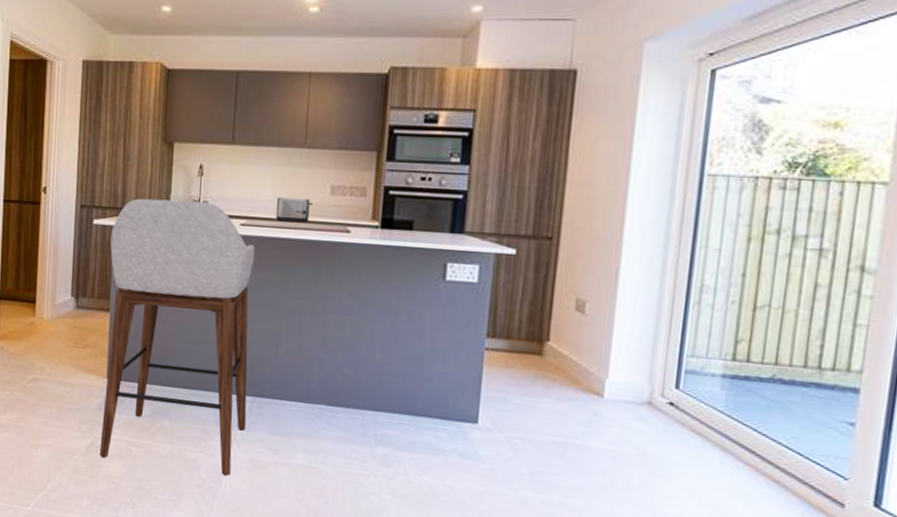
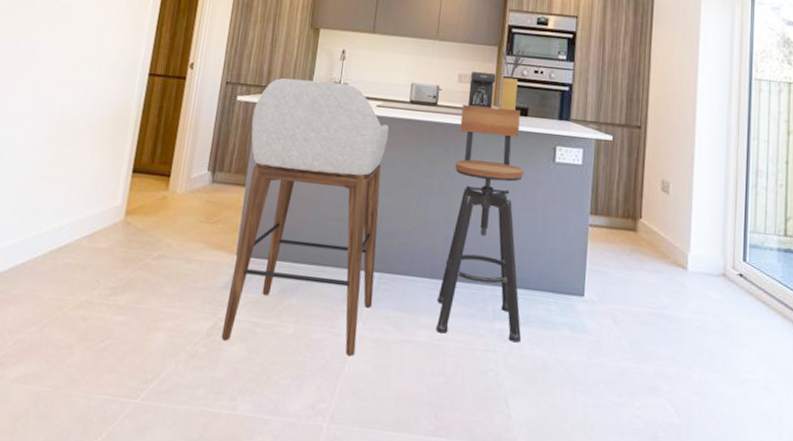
bar stool: none [313,219,408,469] -> present [436,104,523,343]
coffee maker: none [342,181,375,223] -> present [467,72,496,109]
vase: none [380,144,417,225] -> present [500,41,531,111]

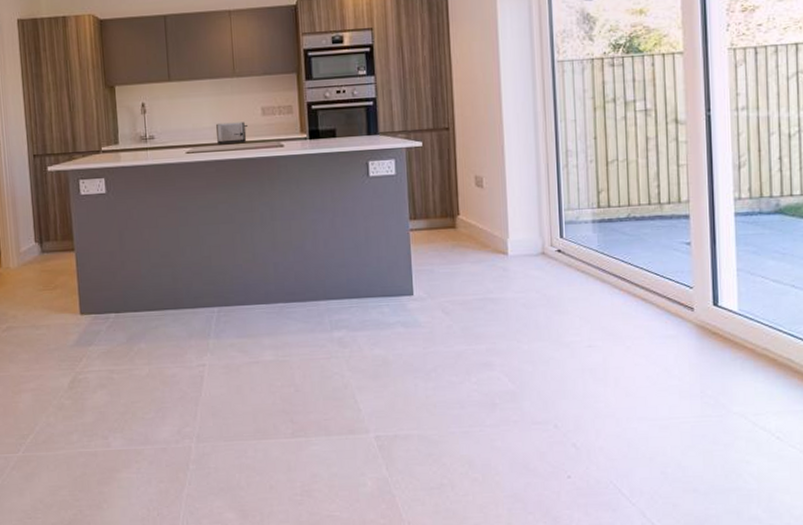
bar stool: present [221,78,390,356] -> none [66,136,217,391]
bar stool: present [436,104,523,343] -> none [270,133,359,350]
coffee maker: present [467,72,496,109] -> none [273,100,300,138]
vase: present [500,41,531,111] -> none [300,65,330,135]

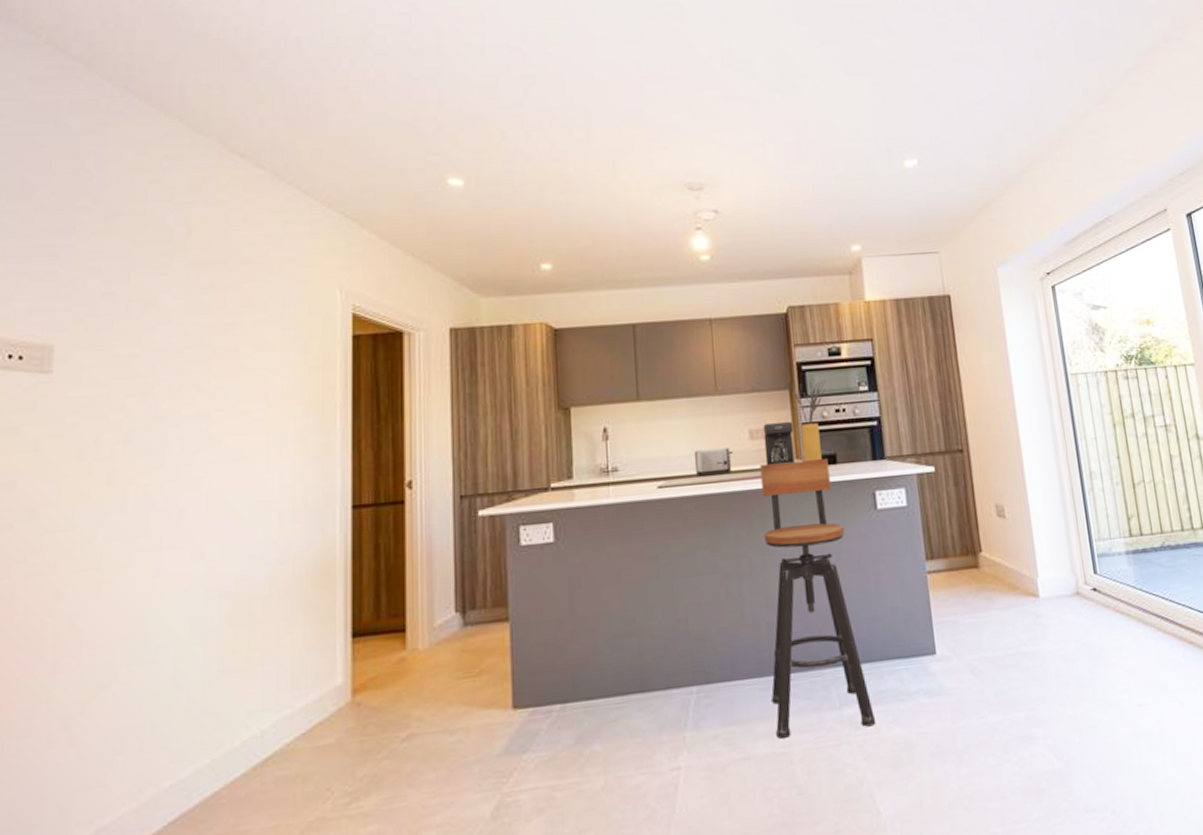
bar stool: none [270,133,359,350] -> present [760,459,875,739]
coffee maker: none [273,100,300,138] -> present [763,421,795,466]
vase: none [300,65,330,135] -> present [793,380,827,462]

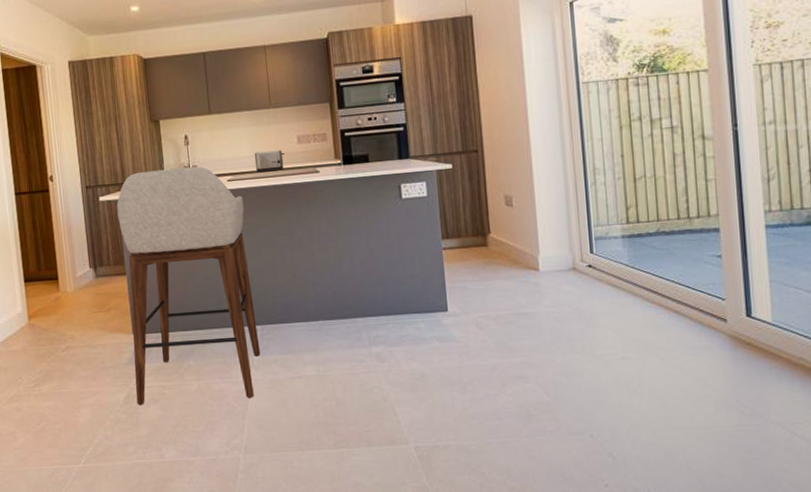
bar stool: none [502,468,696,820] -> present [116,166,261,406]
bar stool: present [760,459,875,739] -> none [306,158,397,365]
coffee maker: present [763,421,795,466] -> none [308,128,334,164]
vase: present [793,380,827,462] -> none [333,94,361,161]

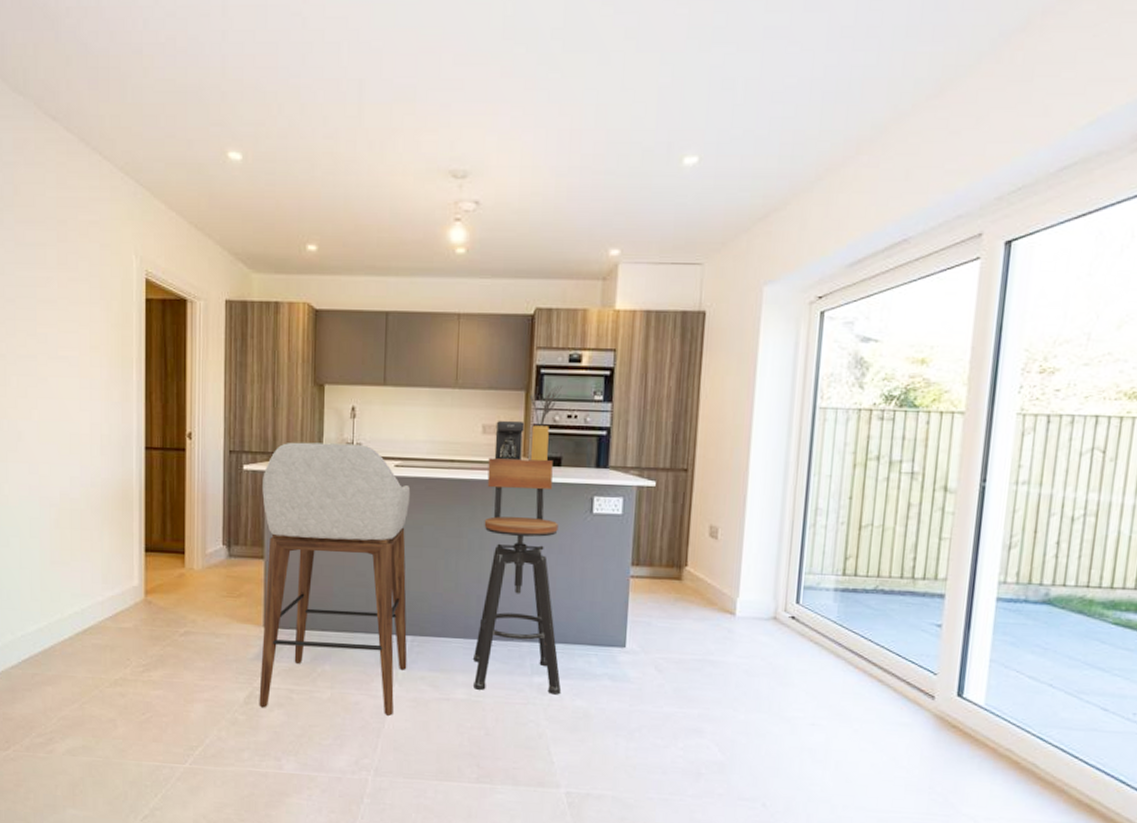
toaster: present [254,150,284,173] -> none [429,437,465,462]
bar stool: none [306,158,397,365] -> present [473,458,561,695]
coffee maker: none [308,128,334,164] -> present [494,420,525,461]
vase: none [333,94,361,161] -> present [529,384,563,462]

